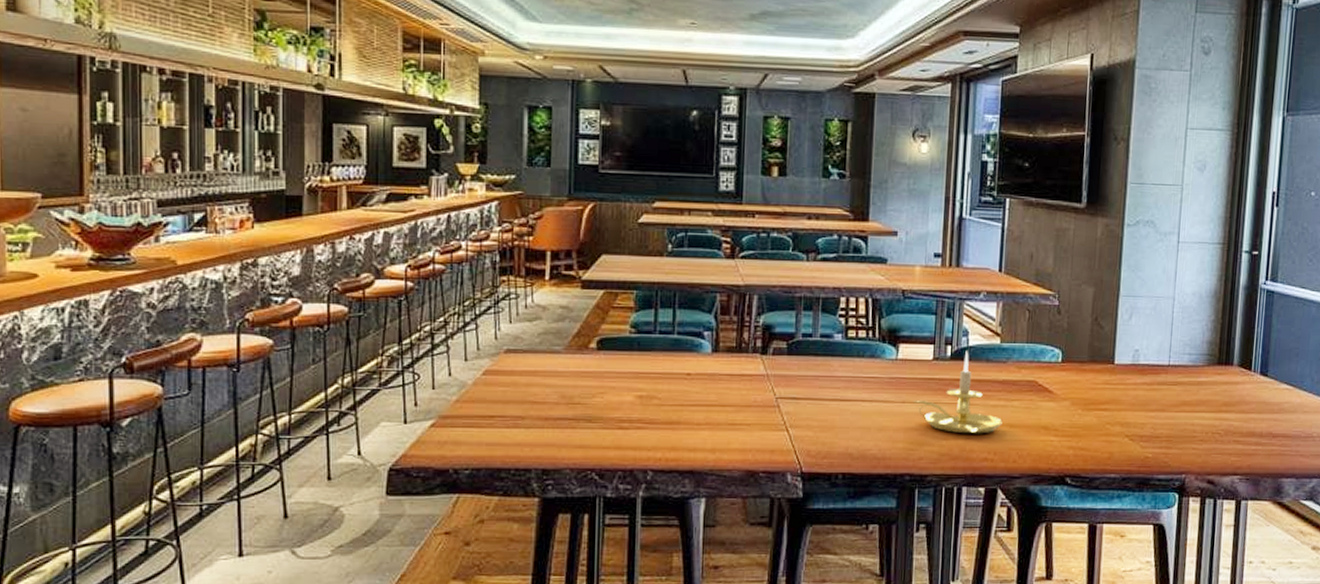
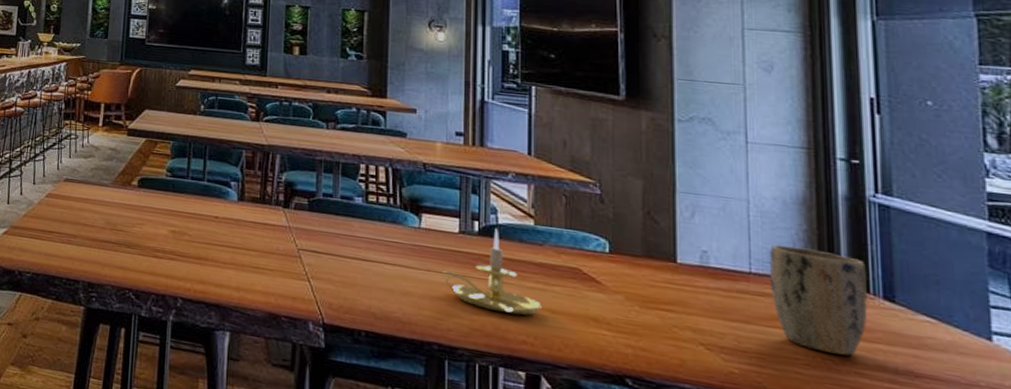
plant pot: none [1182,336,1252,427] -> present [769,244,868,356]

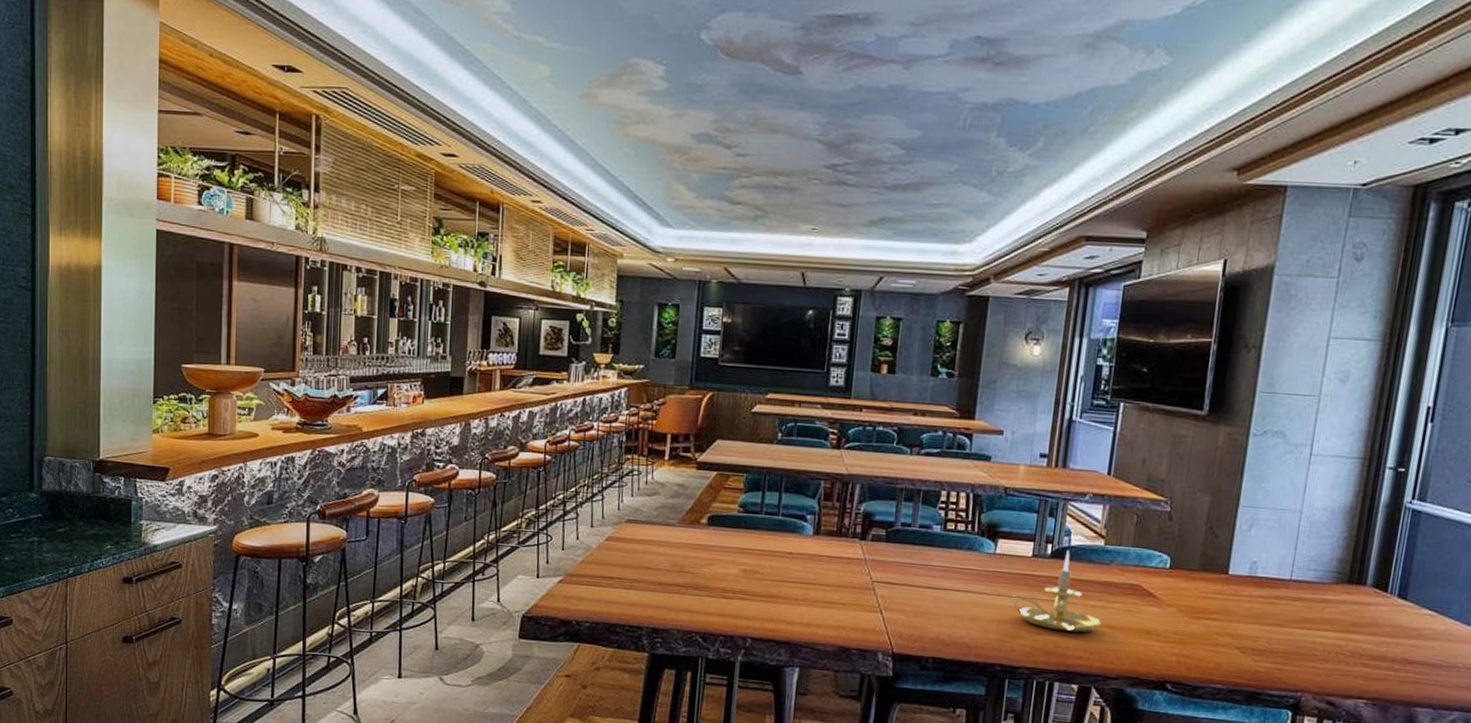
plant pot: present [769,244,868,356] -> none [1305,552,1390,649]

